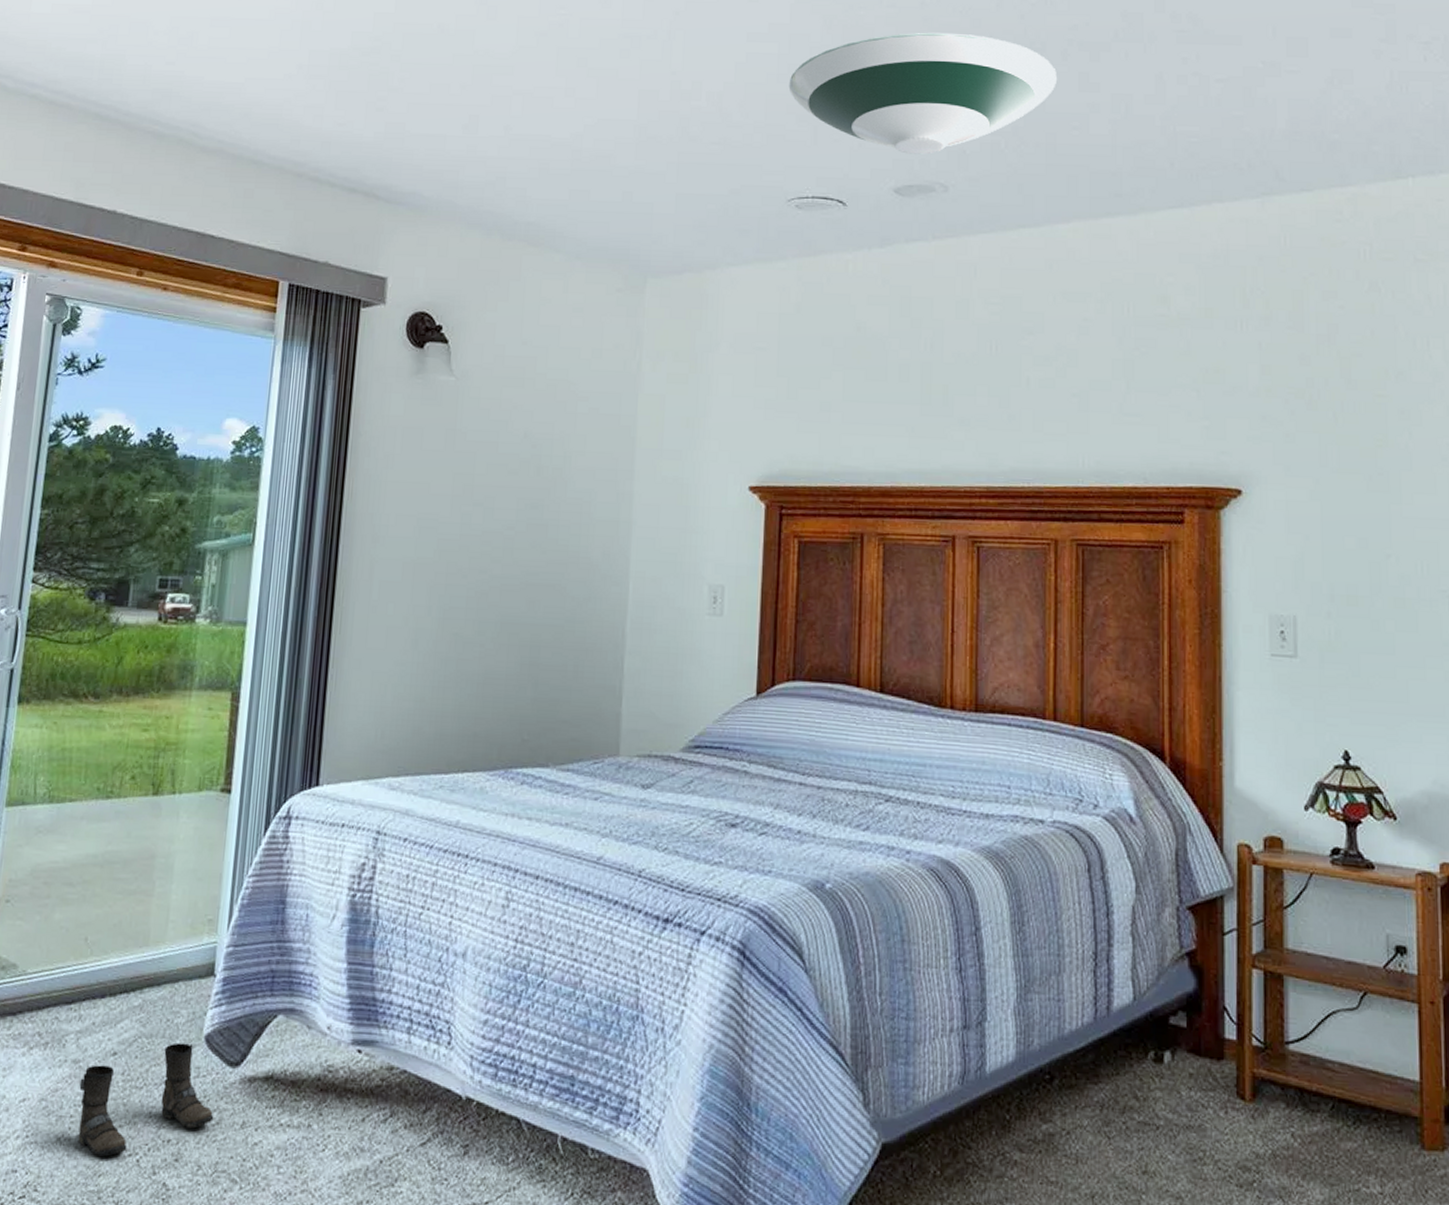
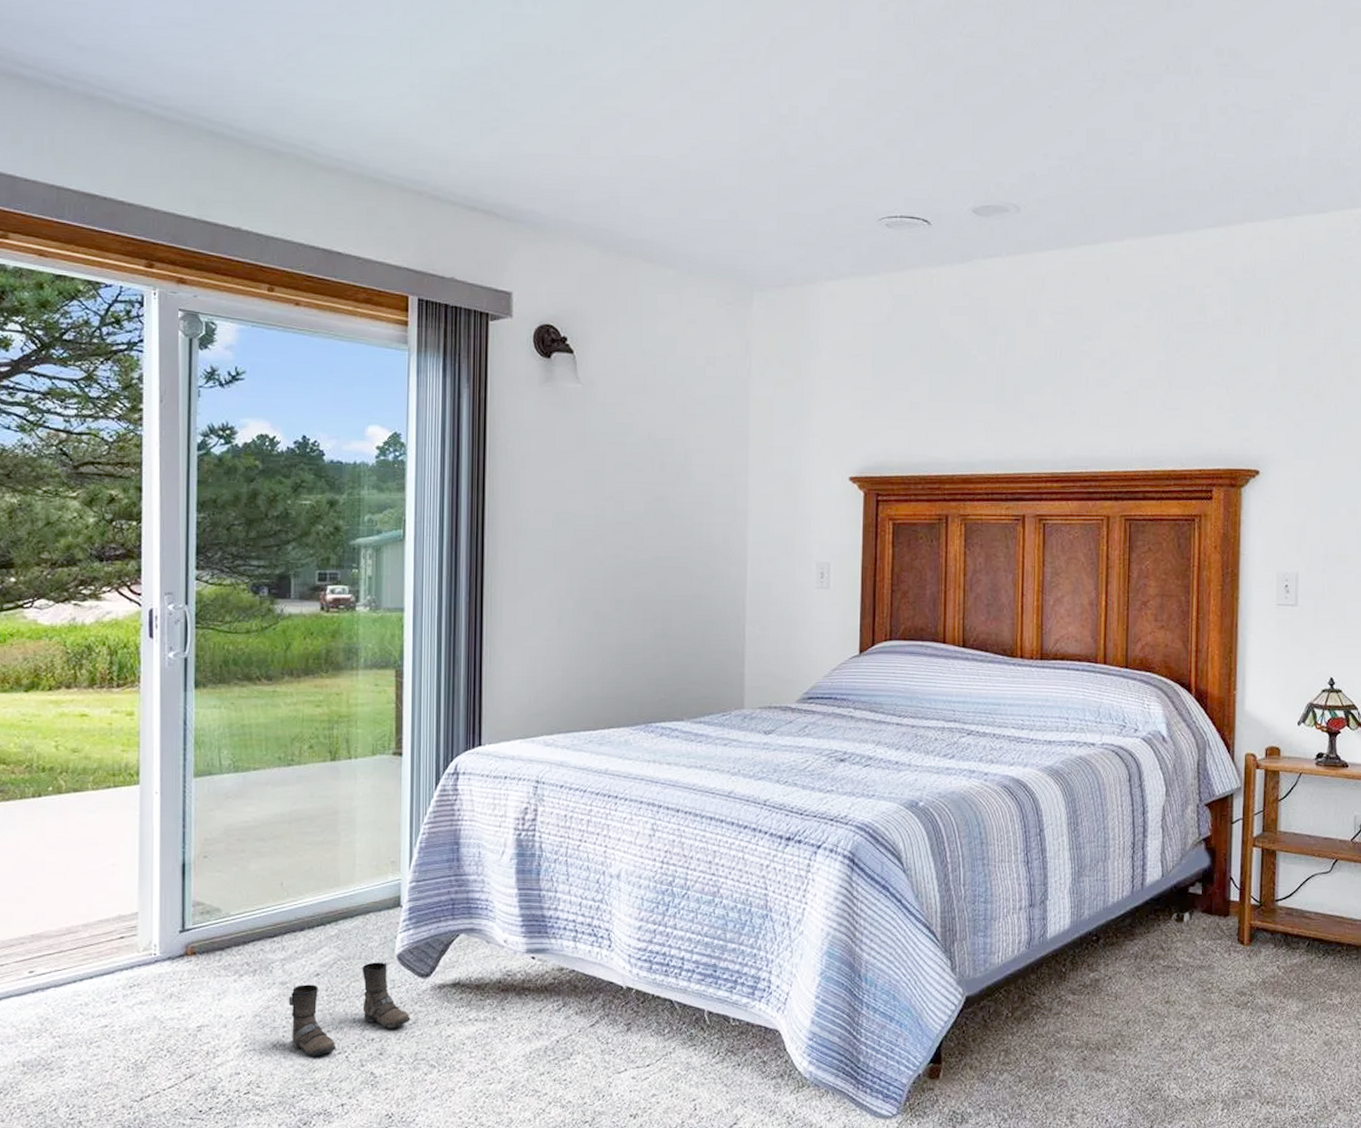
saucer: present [788,32,1058,155] -> none [878,62,1116,177]

